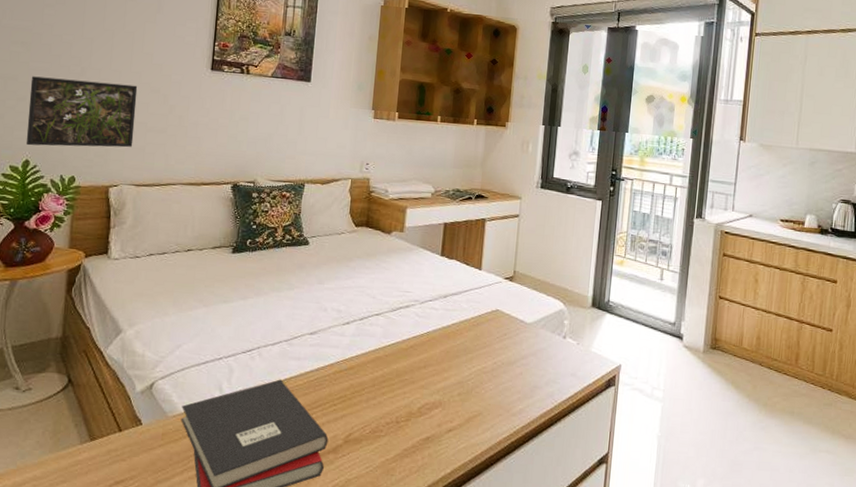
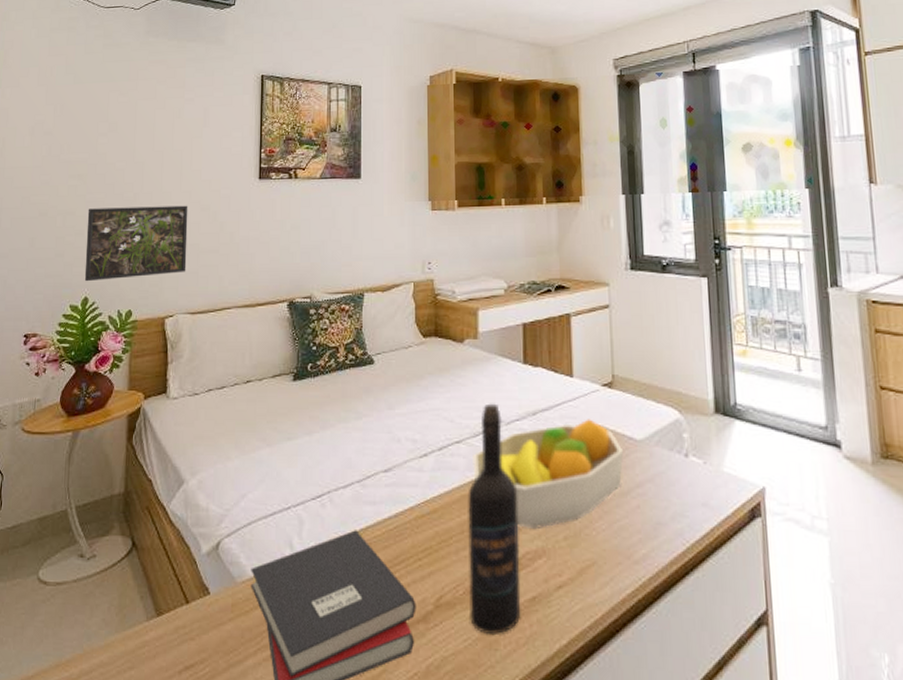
wine bottle: none [373,285,424,465] -> present [468,403,521,636]
fruit bowl: none [387,304,515,387] -> present [473,419,624,530]

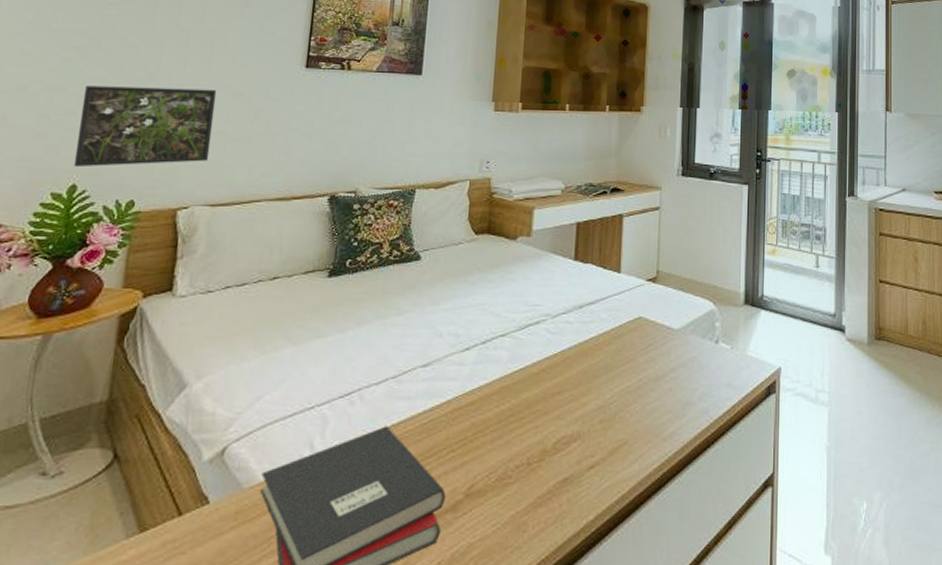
wine bottle: present [468,403,521,636] -> none [500,298,559,518]
fruit bowl: present [473,419,624,530] -> none [515,311,662,416]

